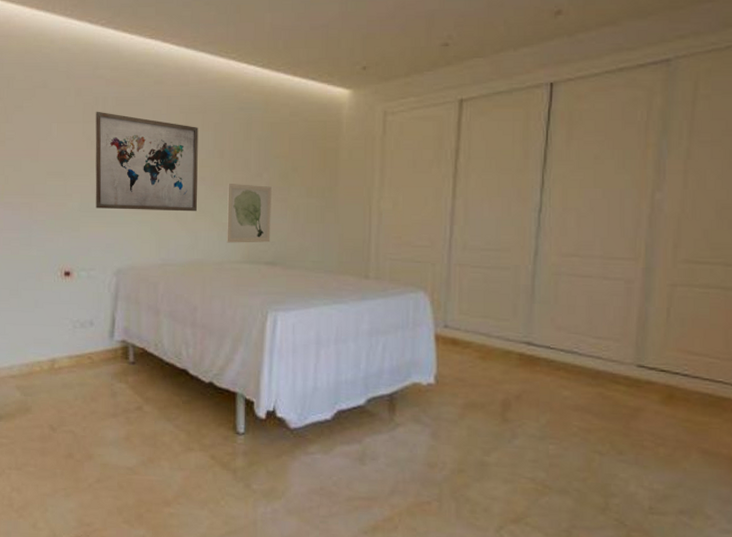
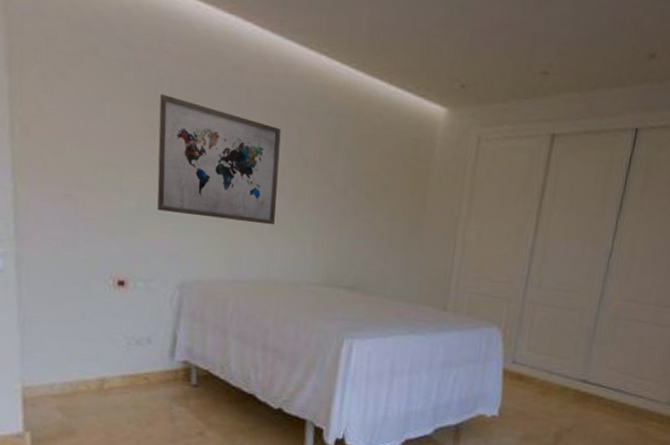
wall art: present [227,184,272,243] -> none [305,197,357,266]

